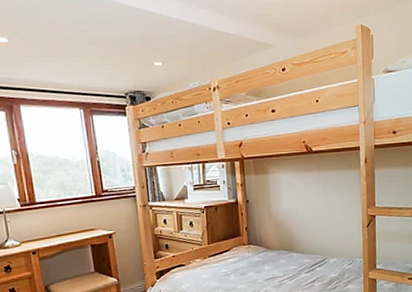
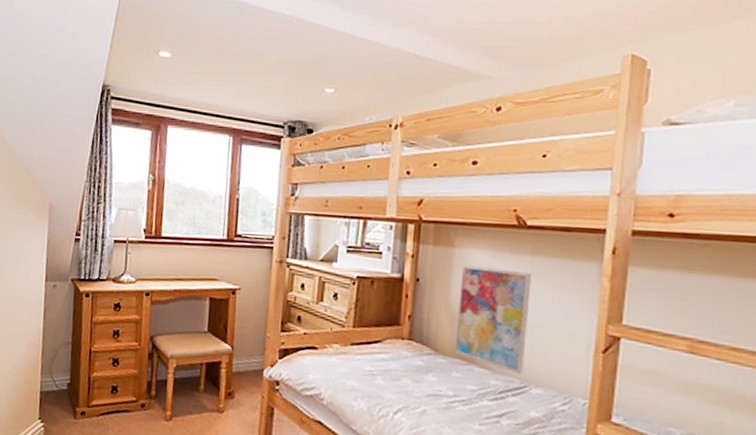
wall art: none [275,183,323,252] -> present [454,264,532,375]

